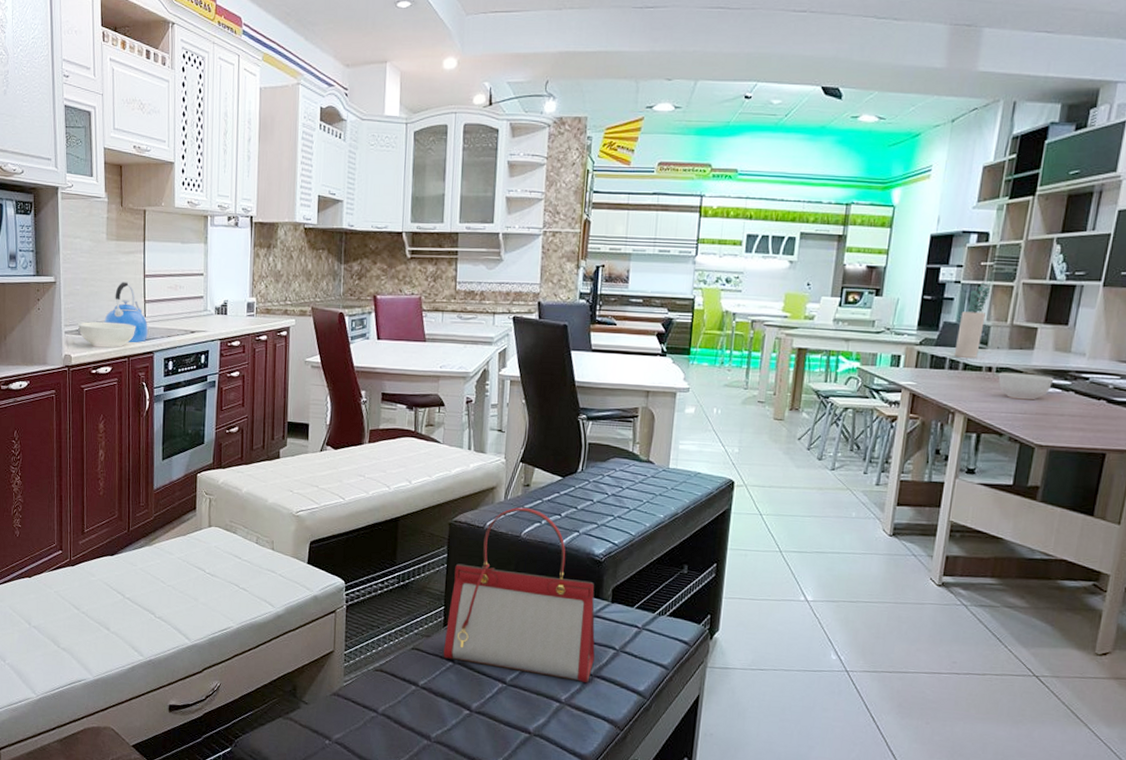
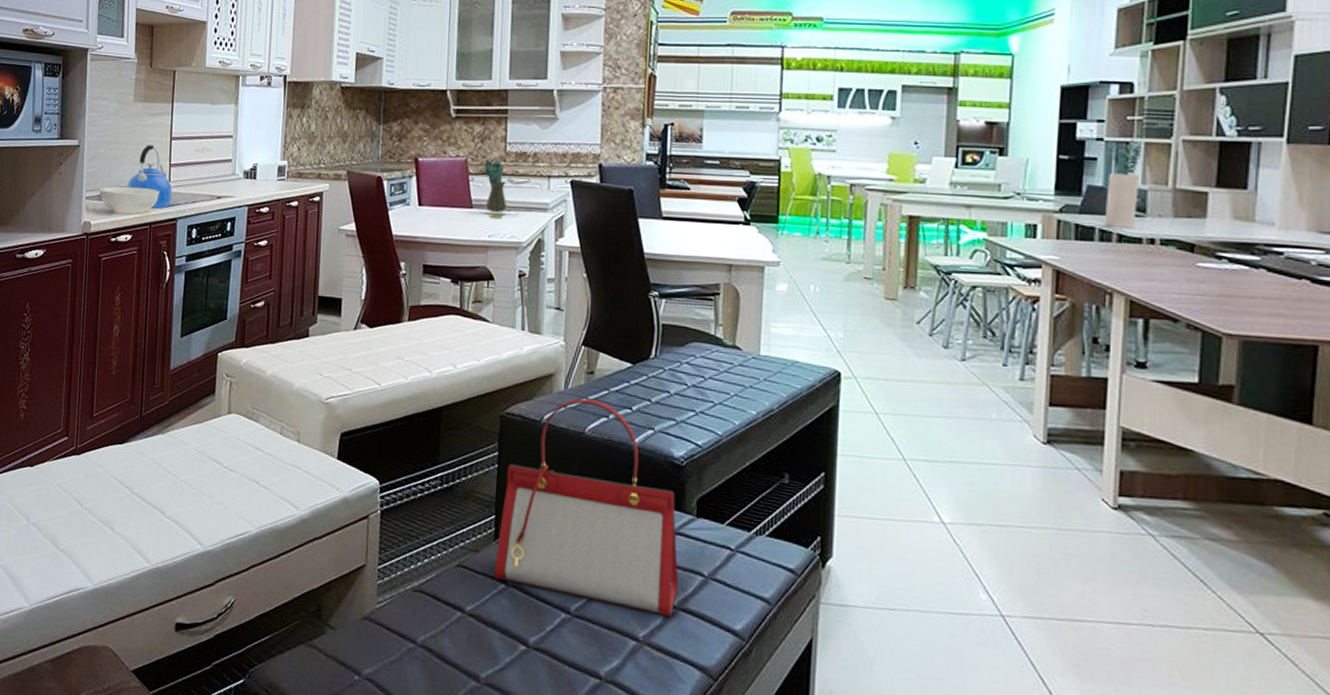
vase: none [435,295,457,352] -> present [483,157,507,220]
bowl: present [997,372,1054,400] -> none [1164,244,1238,279]

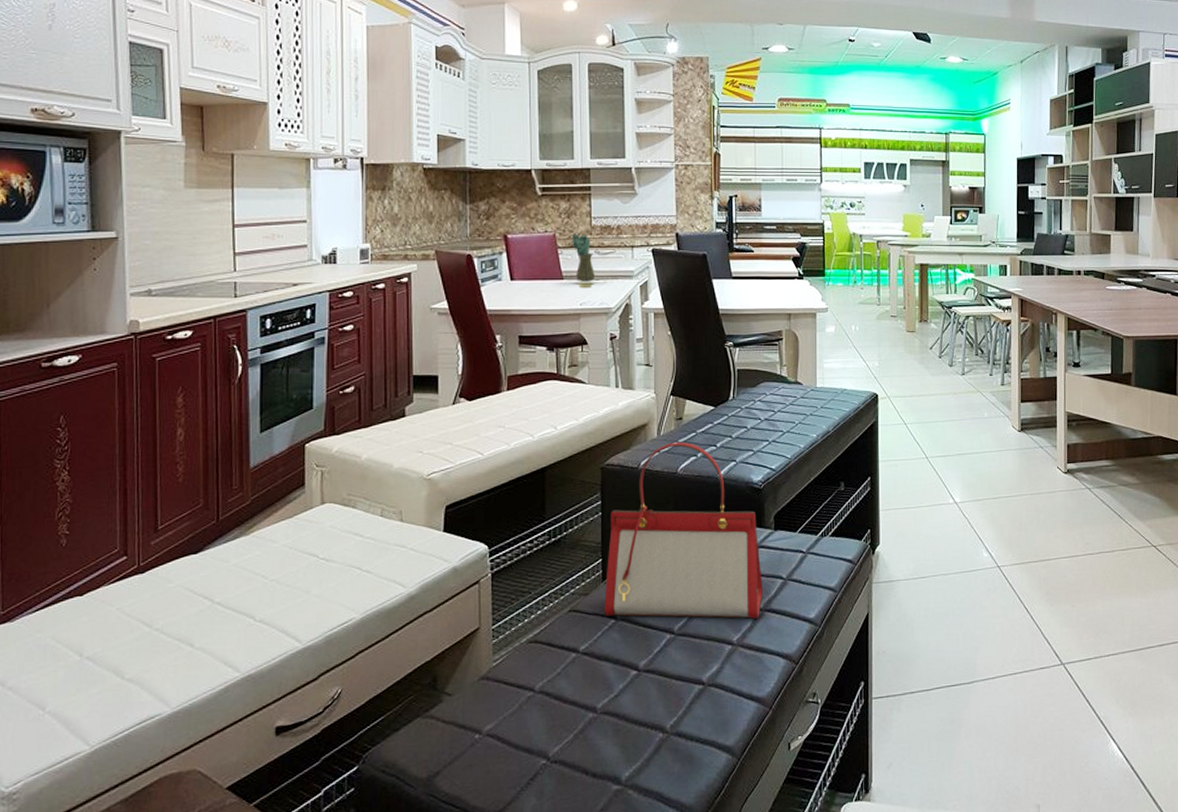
bowl: present [99,186,160,215] -> none [147,279,224,309]
kettle: present [127,145,173,210] -> none [182,233,240,302]
vase: present [1104,138,1142,229] -> none [1049,197,1070,265]

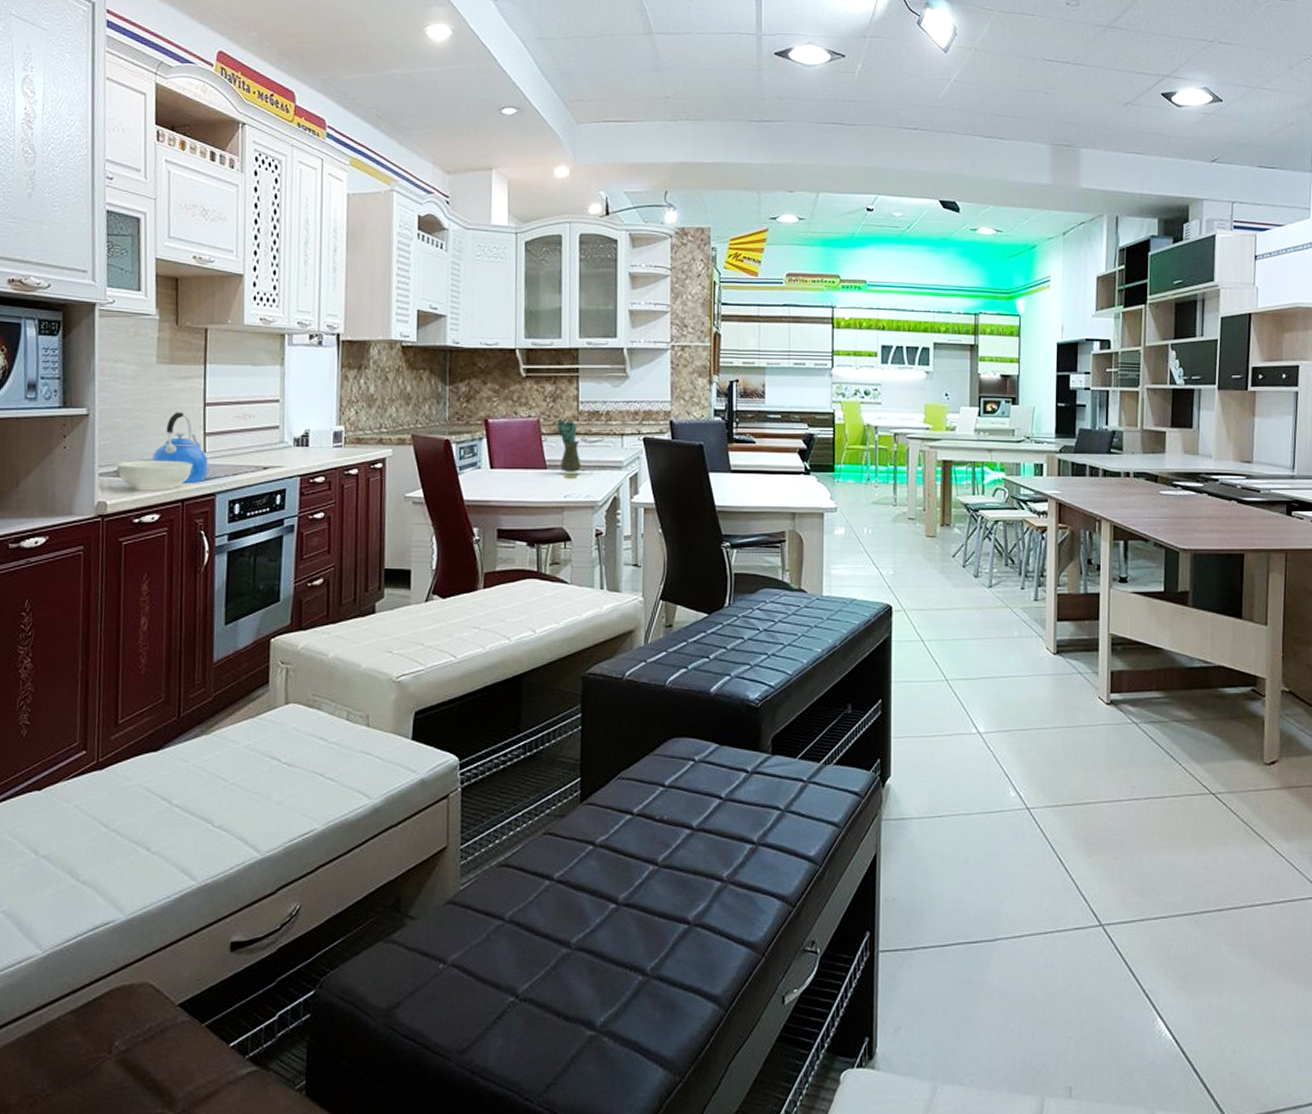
bowl: none [147,279,224,309] -> present [116,459,194,491]
kettle: none [182,233,240,302] -> present [151,412,210,484]
handbag: present [604,442,763,620] -> none [582,652,757,854]

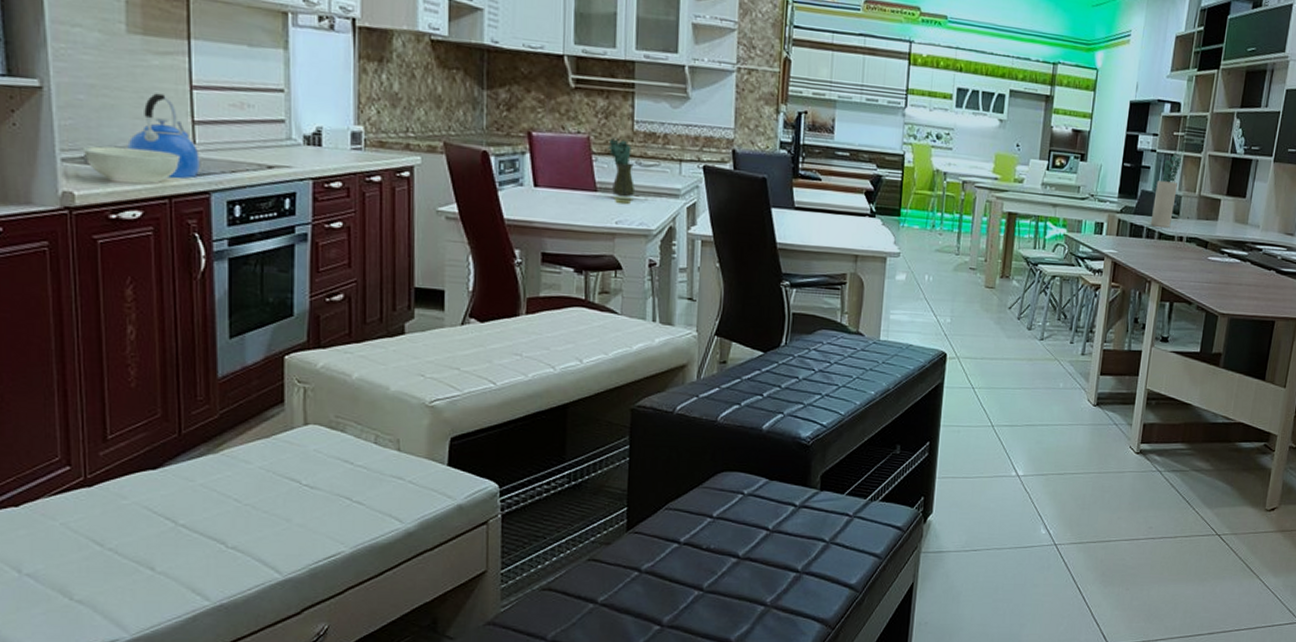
vase: none [1092,387,1118,465] -> present [1150,151,1181,229]

